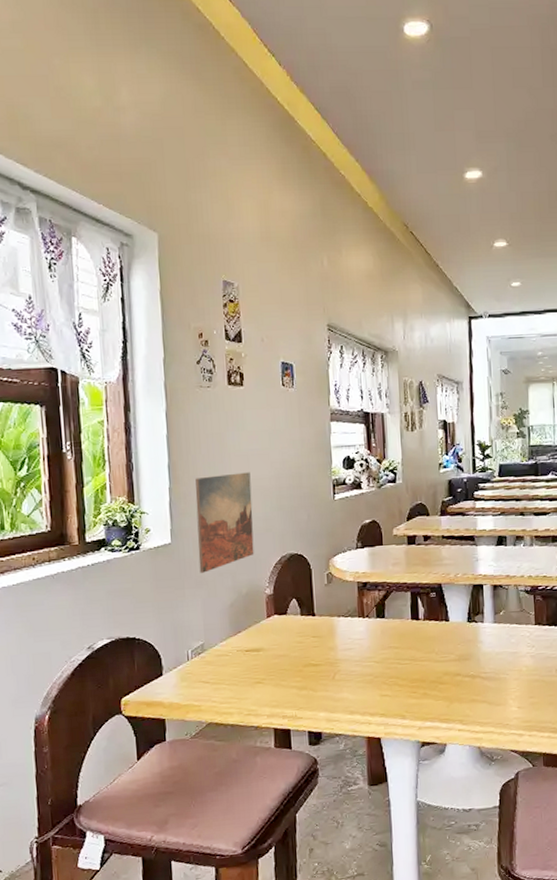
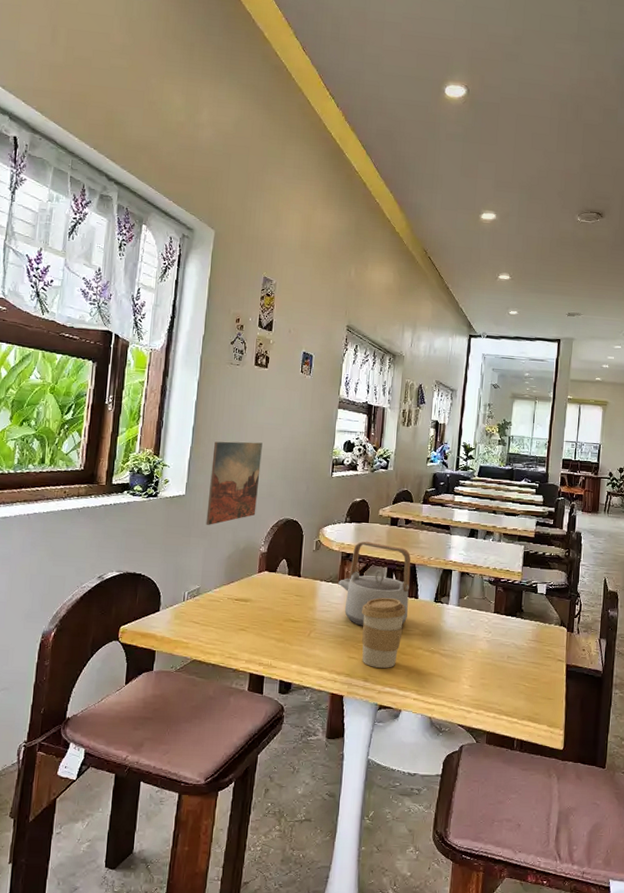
teapot: none [358,565,440,660] -> present [338,541,411,626]
coffee cup: none [388,625,438,703] -> present [361,598,406,669]

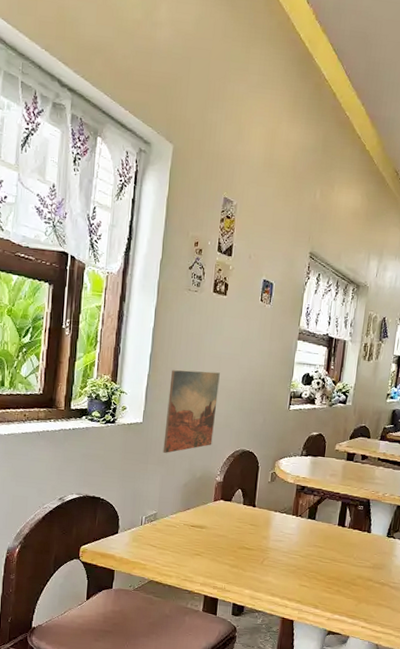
teapot: present [338,541,411,626] -> none [292,475,366,557]
coffee cup: present [361,598,406,669] -> none [313,530,359,598]

